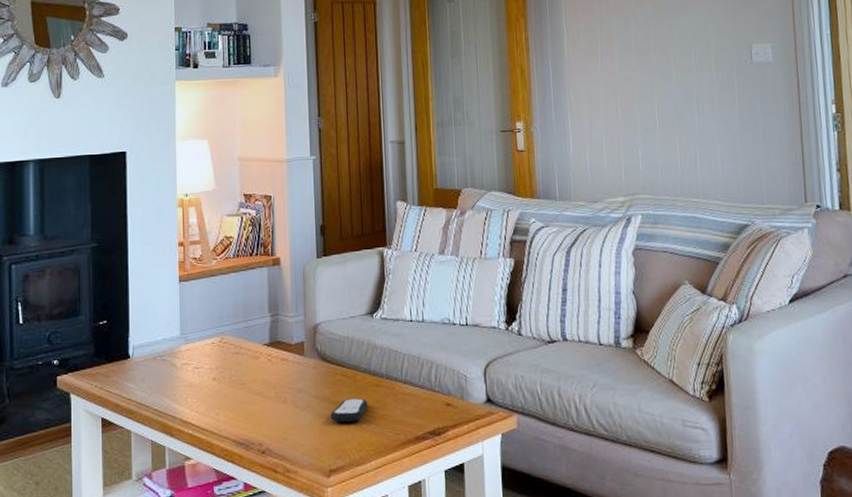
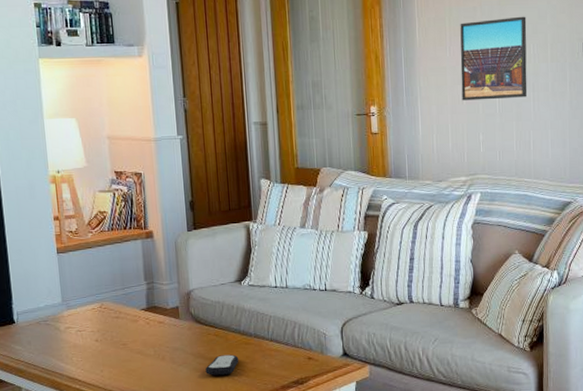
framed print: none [612,24,691,114] -> present [460,16,528,101]

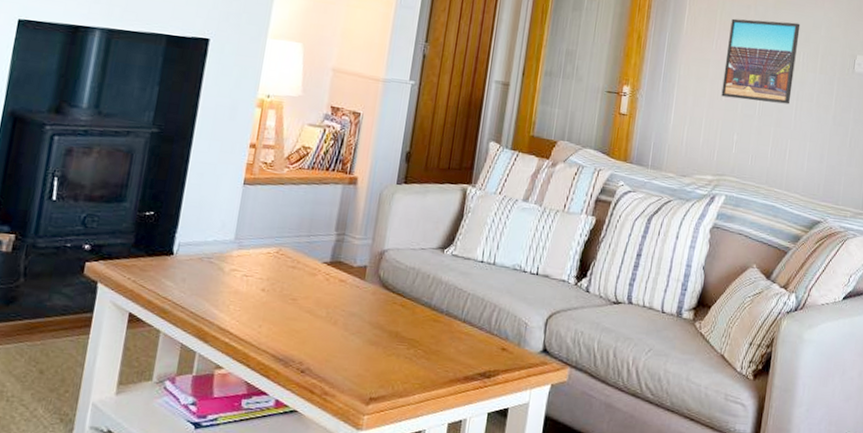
remote control: present [205,354,239,376] -> none [380,329,423,353]

